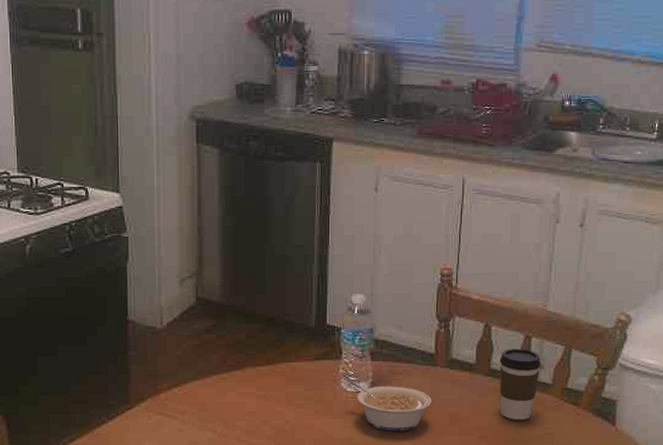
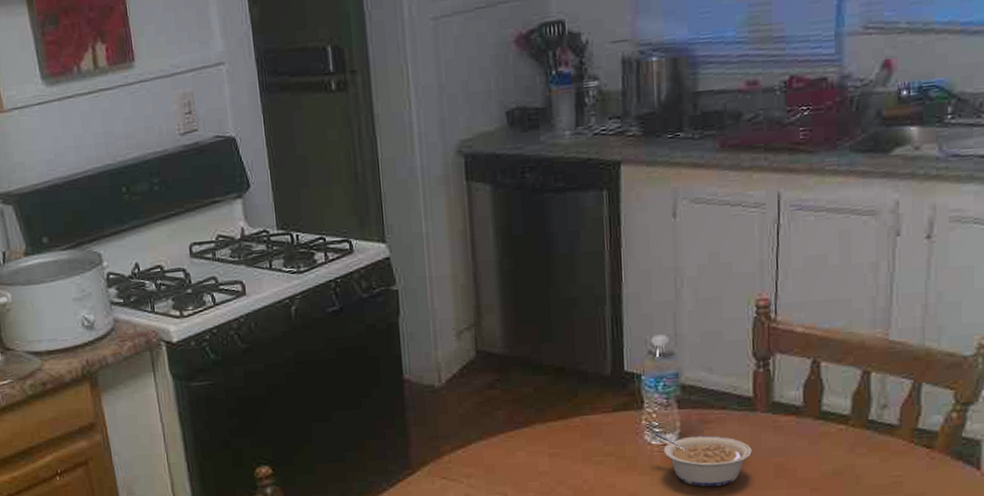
coffee cup: present [499,348,541,420] -> none [832,385,884,468]

